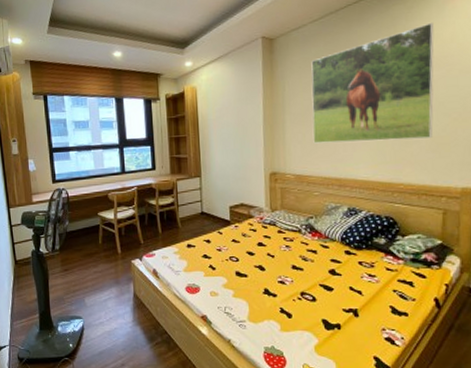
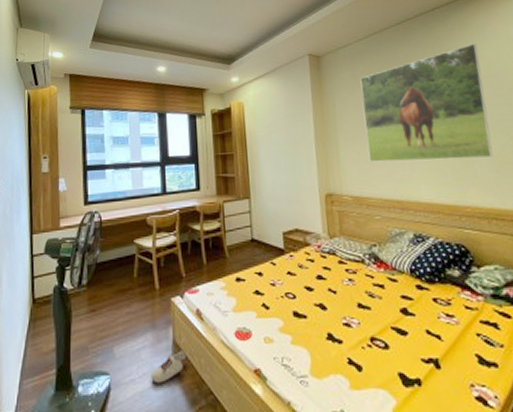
shoe: none [116,301,145,325] -> present [151,350,186,384]

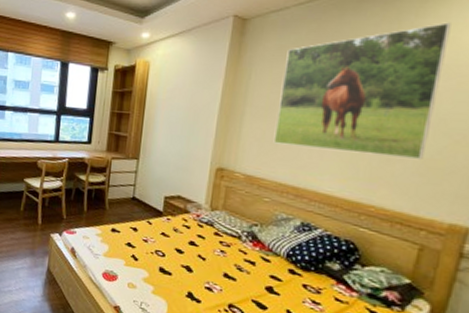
shoe: present [151,350,186,384] -> none [25,277,57,299]

